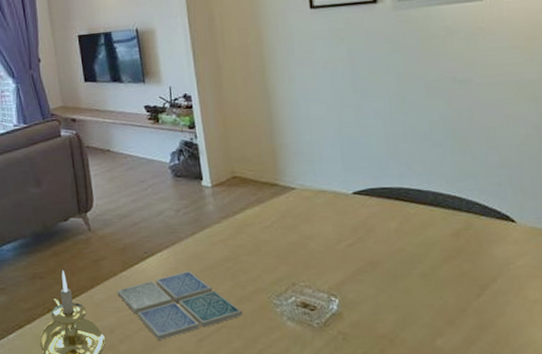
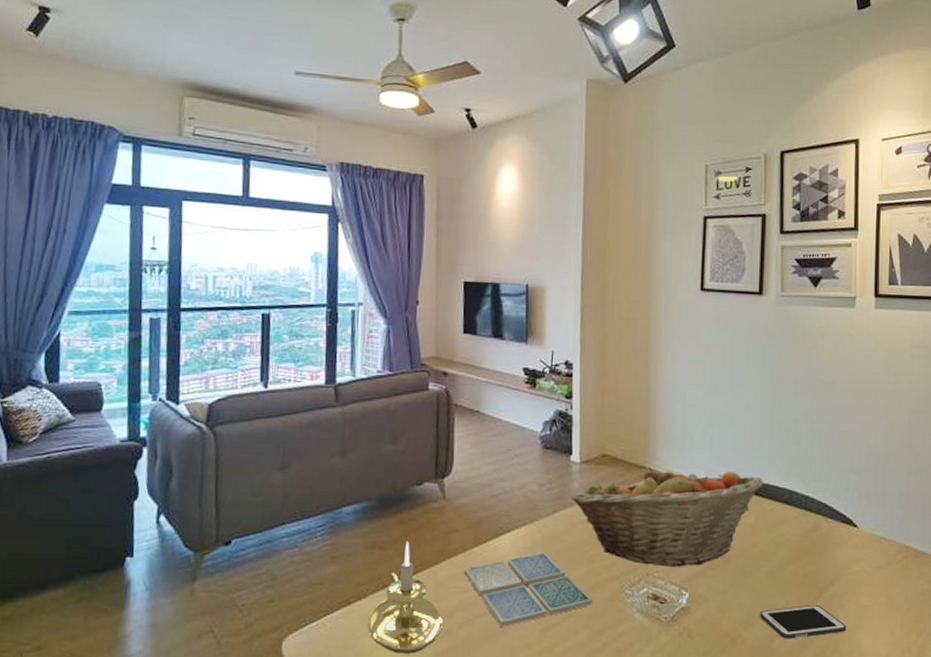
fruit basket: none [208,180,404,276] -> present [571,467,764,567]
cell phone: none [417,302,516,337] -> present [760,604,846,639]

